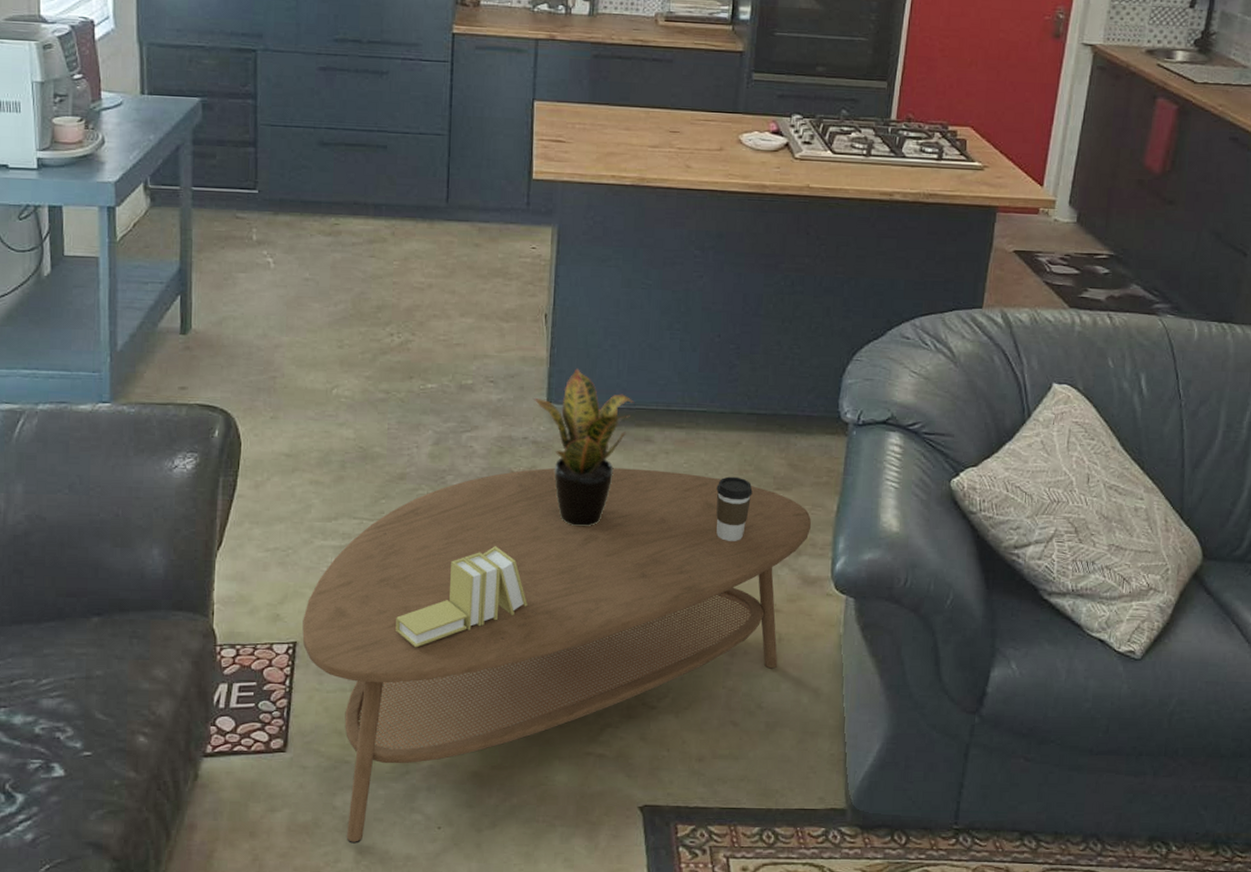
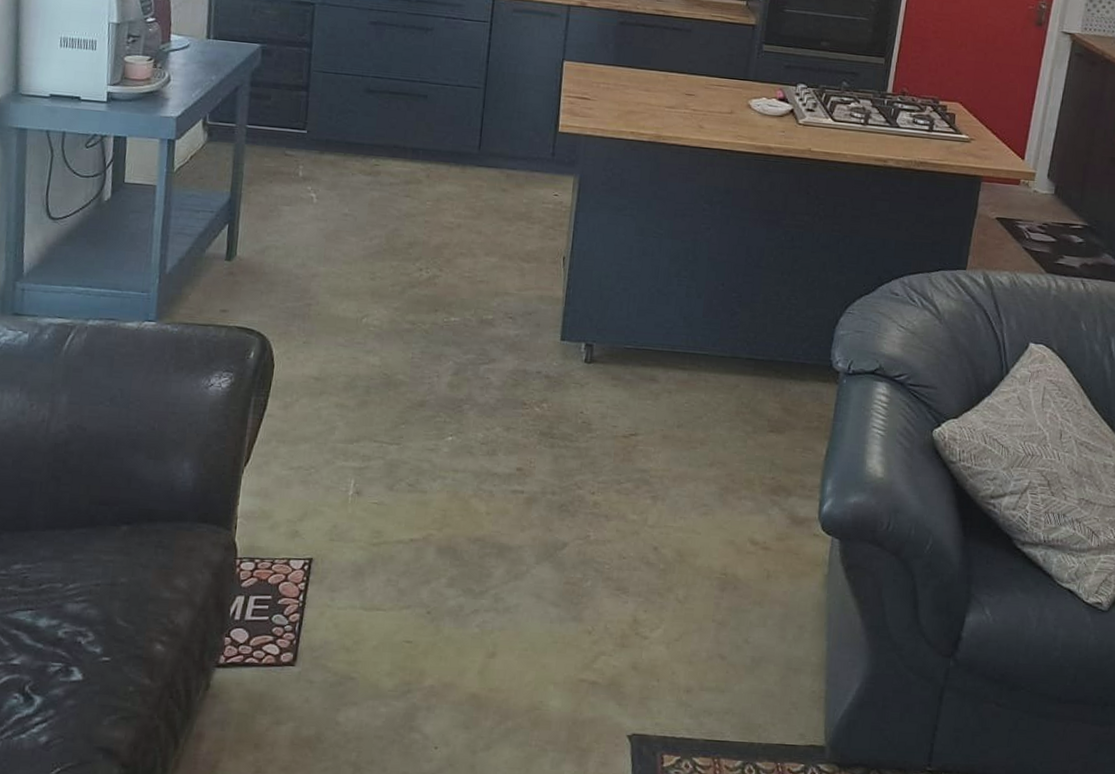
coffee table: present [302,468,812,844] -> none [318,402,802,760]
books: present [396,546,528,648] -> none [407,474,532,569]
potted plant: present [532,368,635,527] -> none [547,309,642,460]
coffee cup: present [716,476,753,541] -> none [713,417,748,480]

